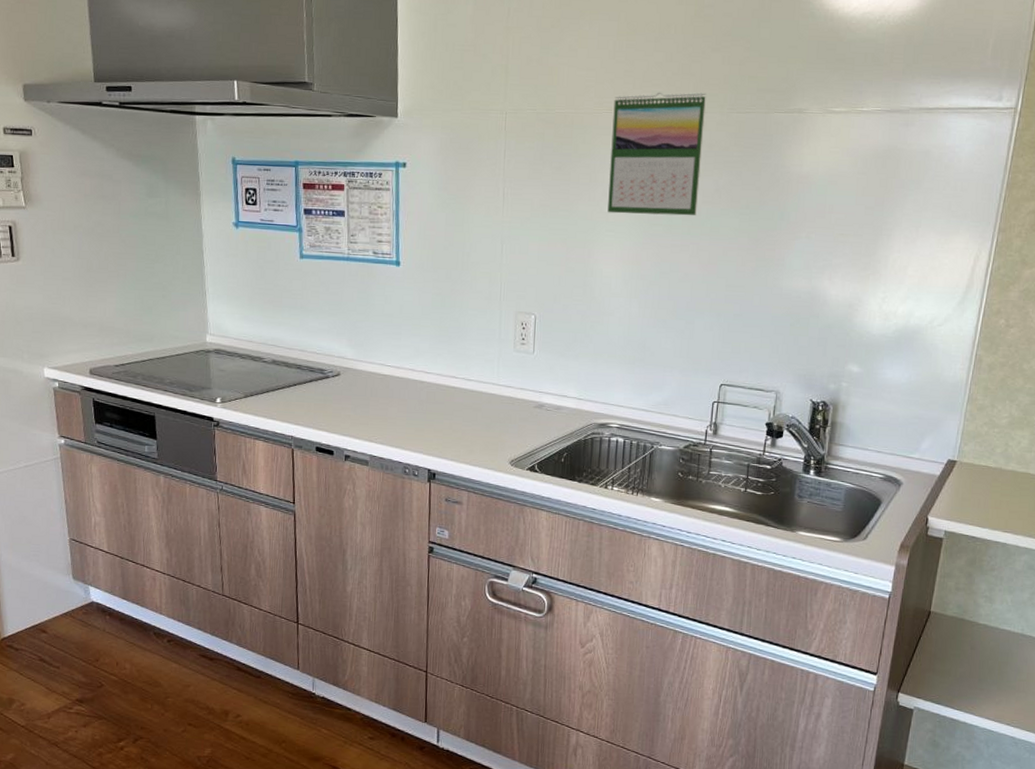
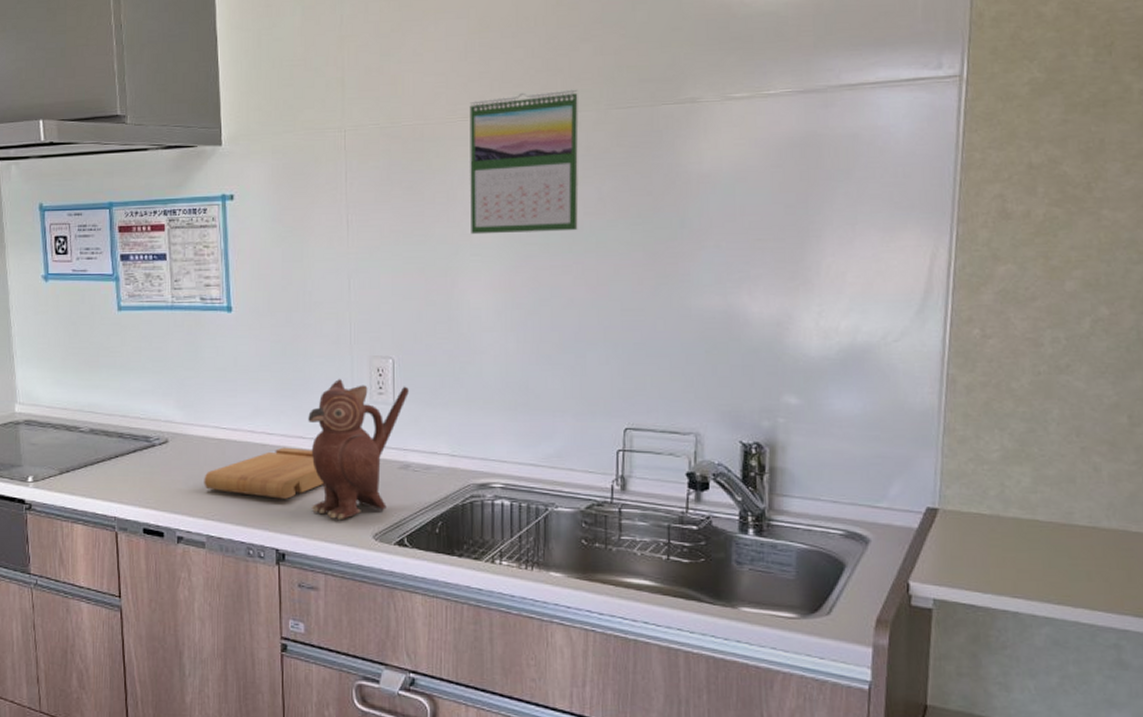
cutting board: none [369,384,471,428] -> present [204,447,323,499]
teapot: none [459,329,547,448] -> present [308,378,409,521]

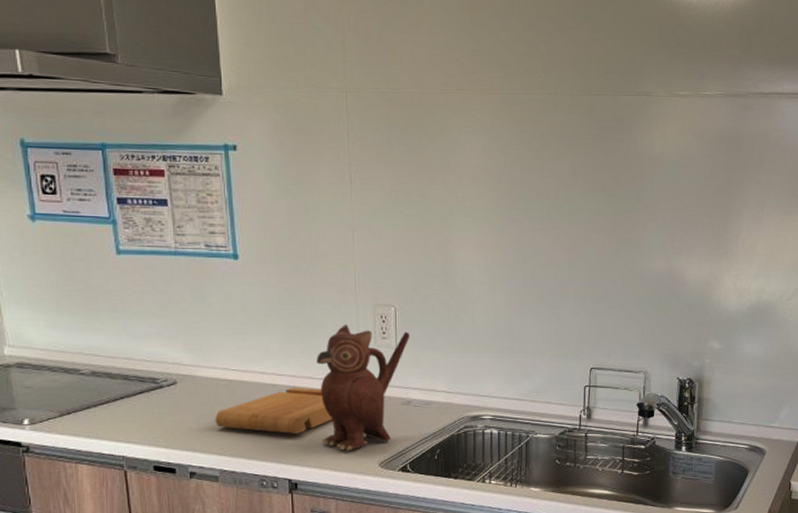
calendar: present [469,89,579,235] -> none [462,72,557,200]

